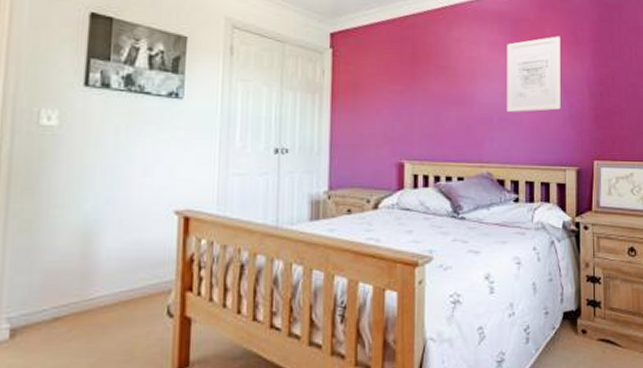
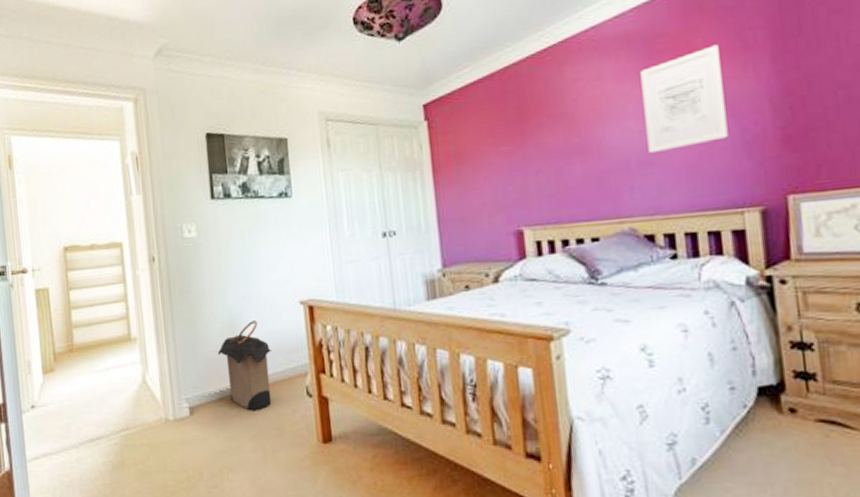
laundry hamper: none [63,229,132,333] -> present [218,321,272,411]

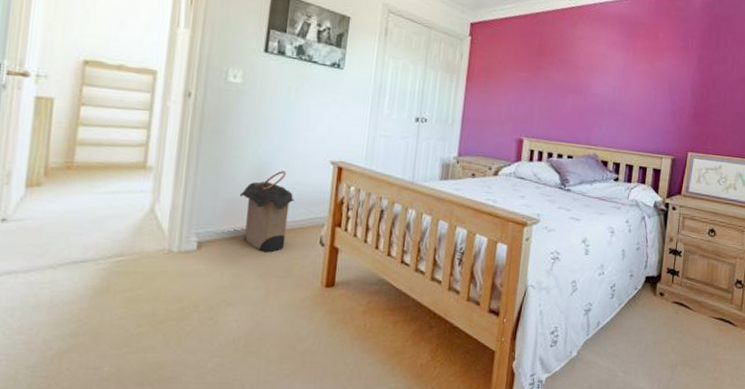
wall art: present [640,44,728,153] -> none [616,40,672,106]

